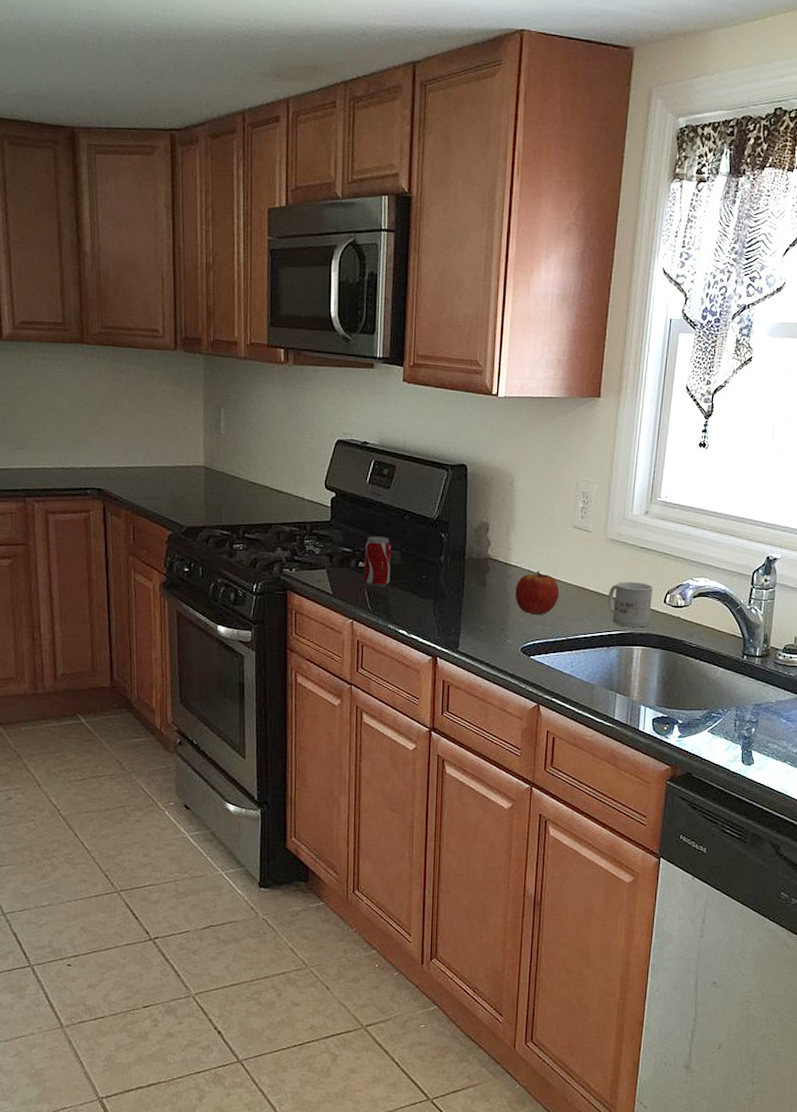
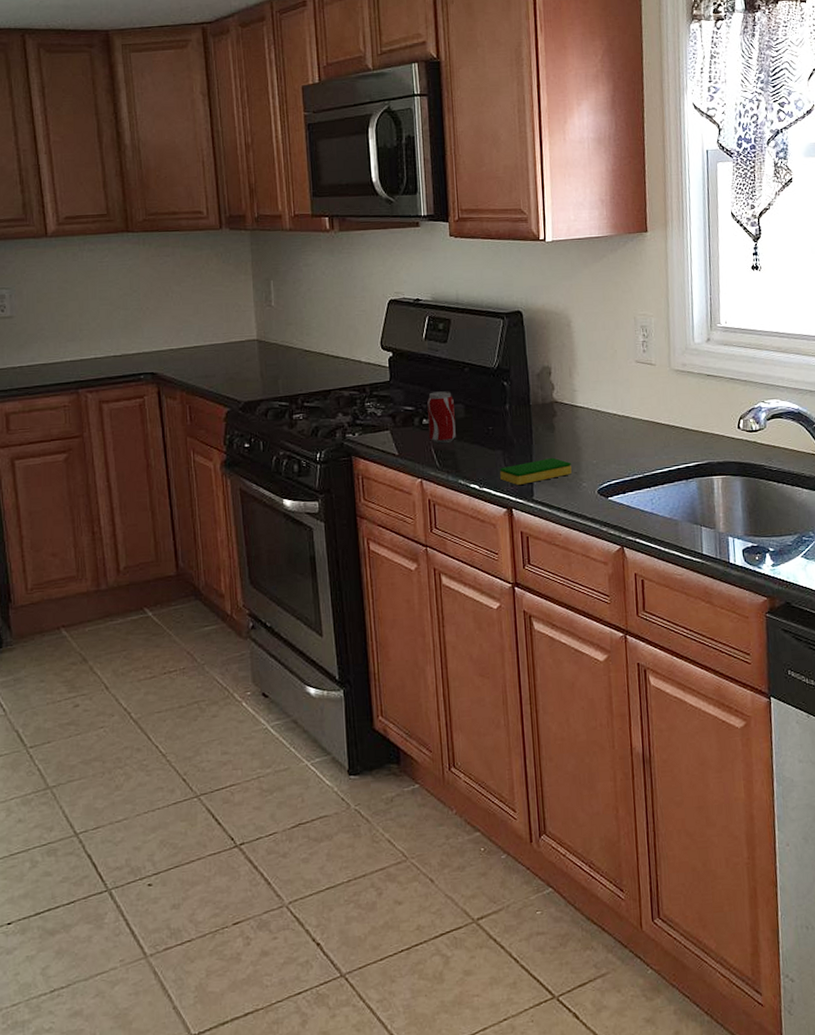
dish sponge: none [429,612,498,636] -> present [500,457,572,486]
apple: present [515,571,560,614] -> none [585,410,631,454]
mug: present [607,582,653,628] -> none [680,410,726,457]

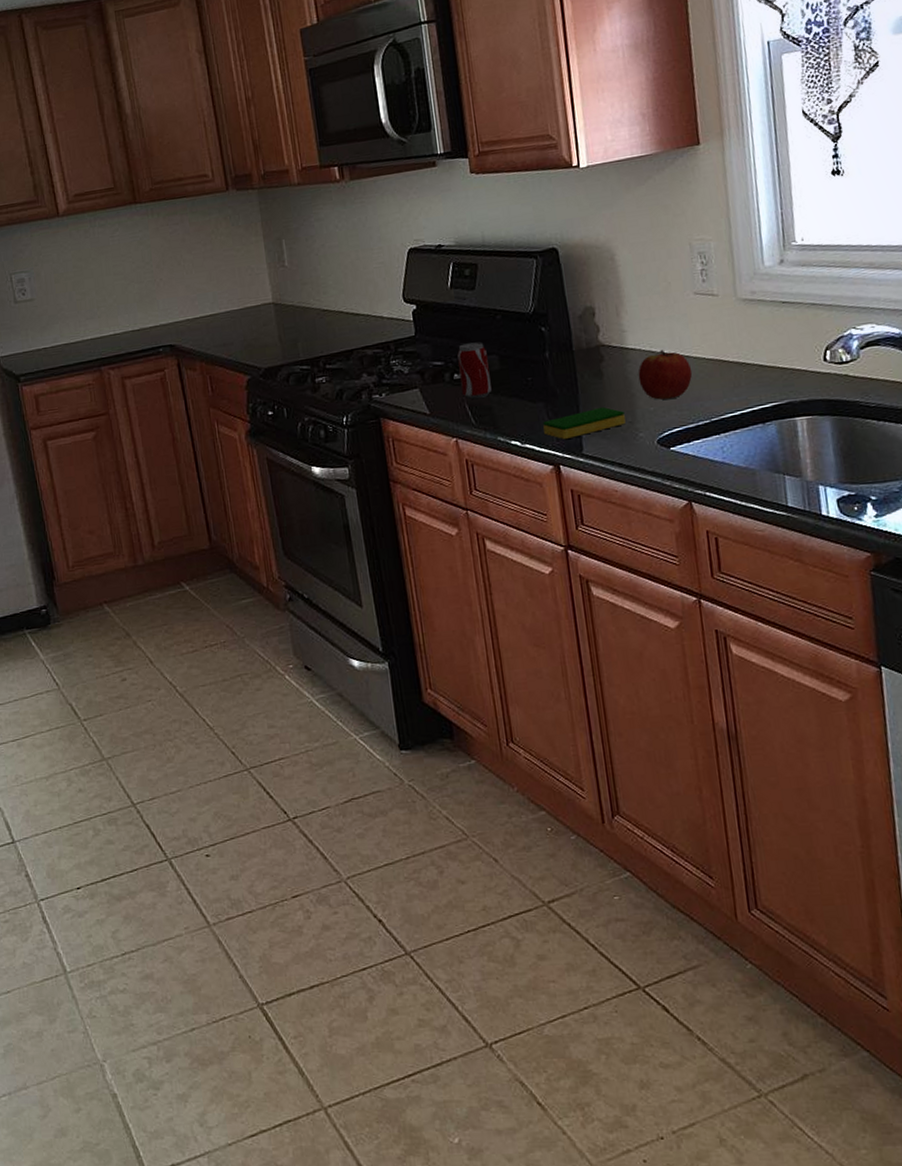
apple: none [585,410,631,454] -> present [638,350,693,400]

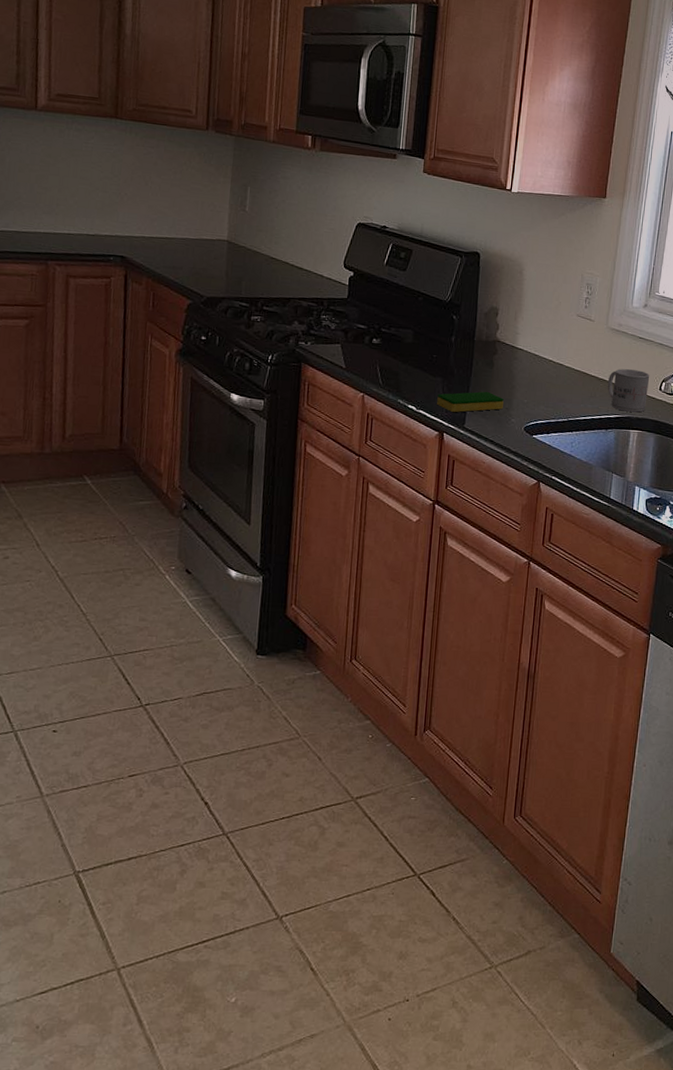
beverage can: present [457,342,492,399] -> none [377,315,405,364]
apple: present [638,350,693,400] -> none [520,355,563,396]
mug: none [752,342,811,397] -> present [607,369,650,413]

